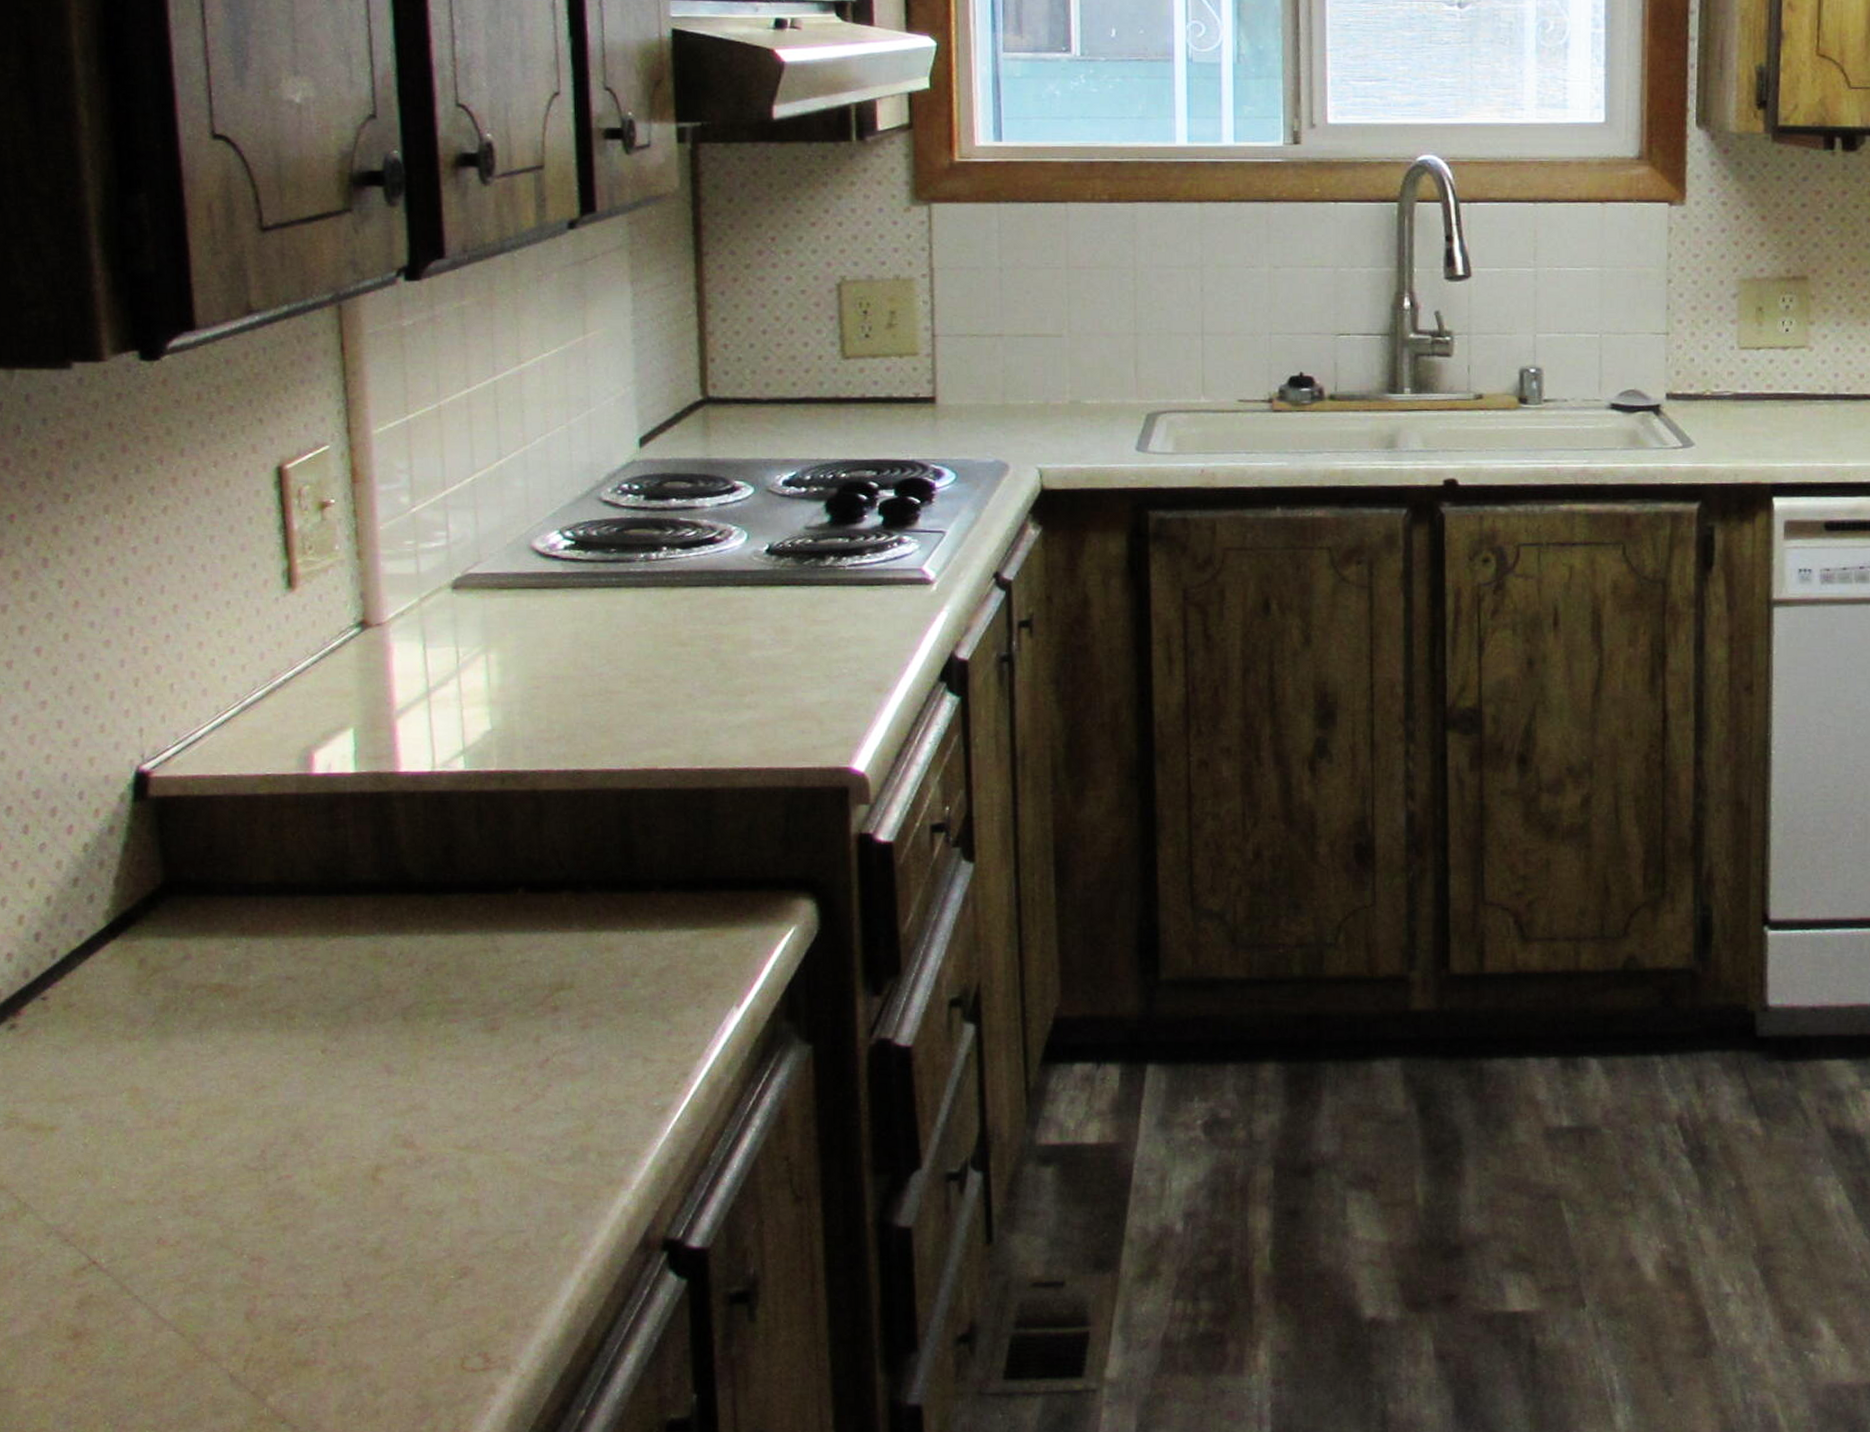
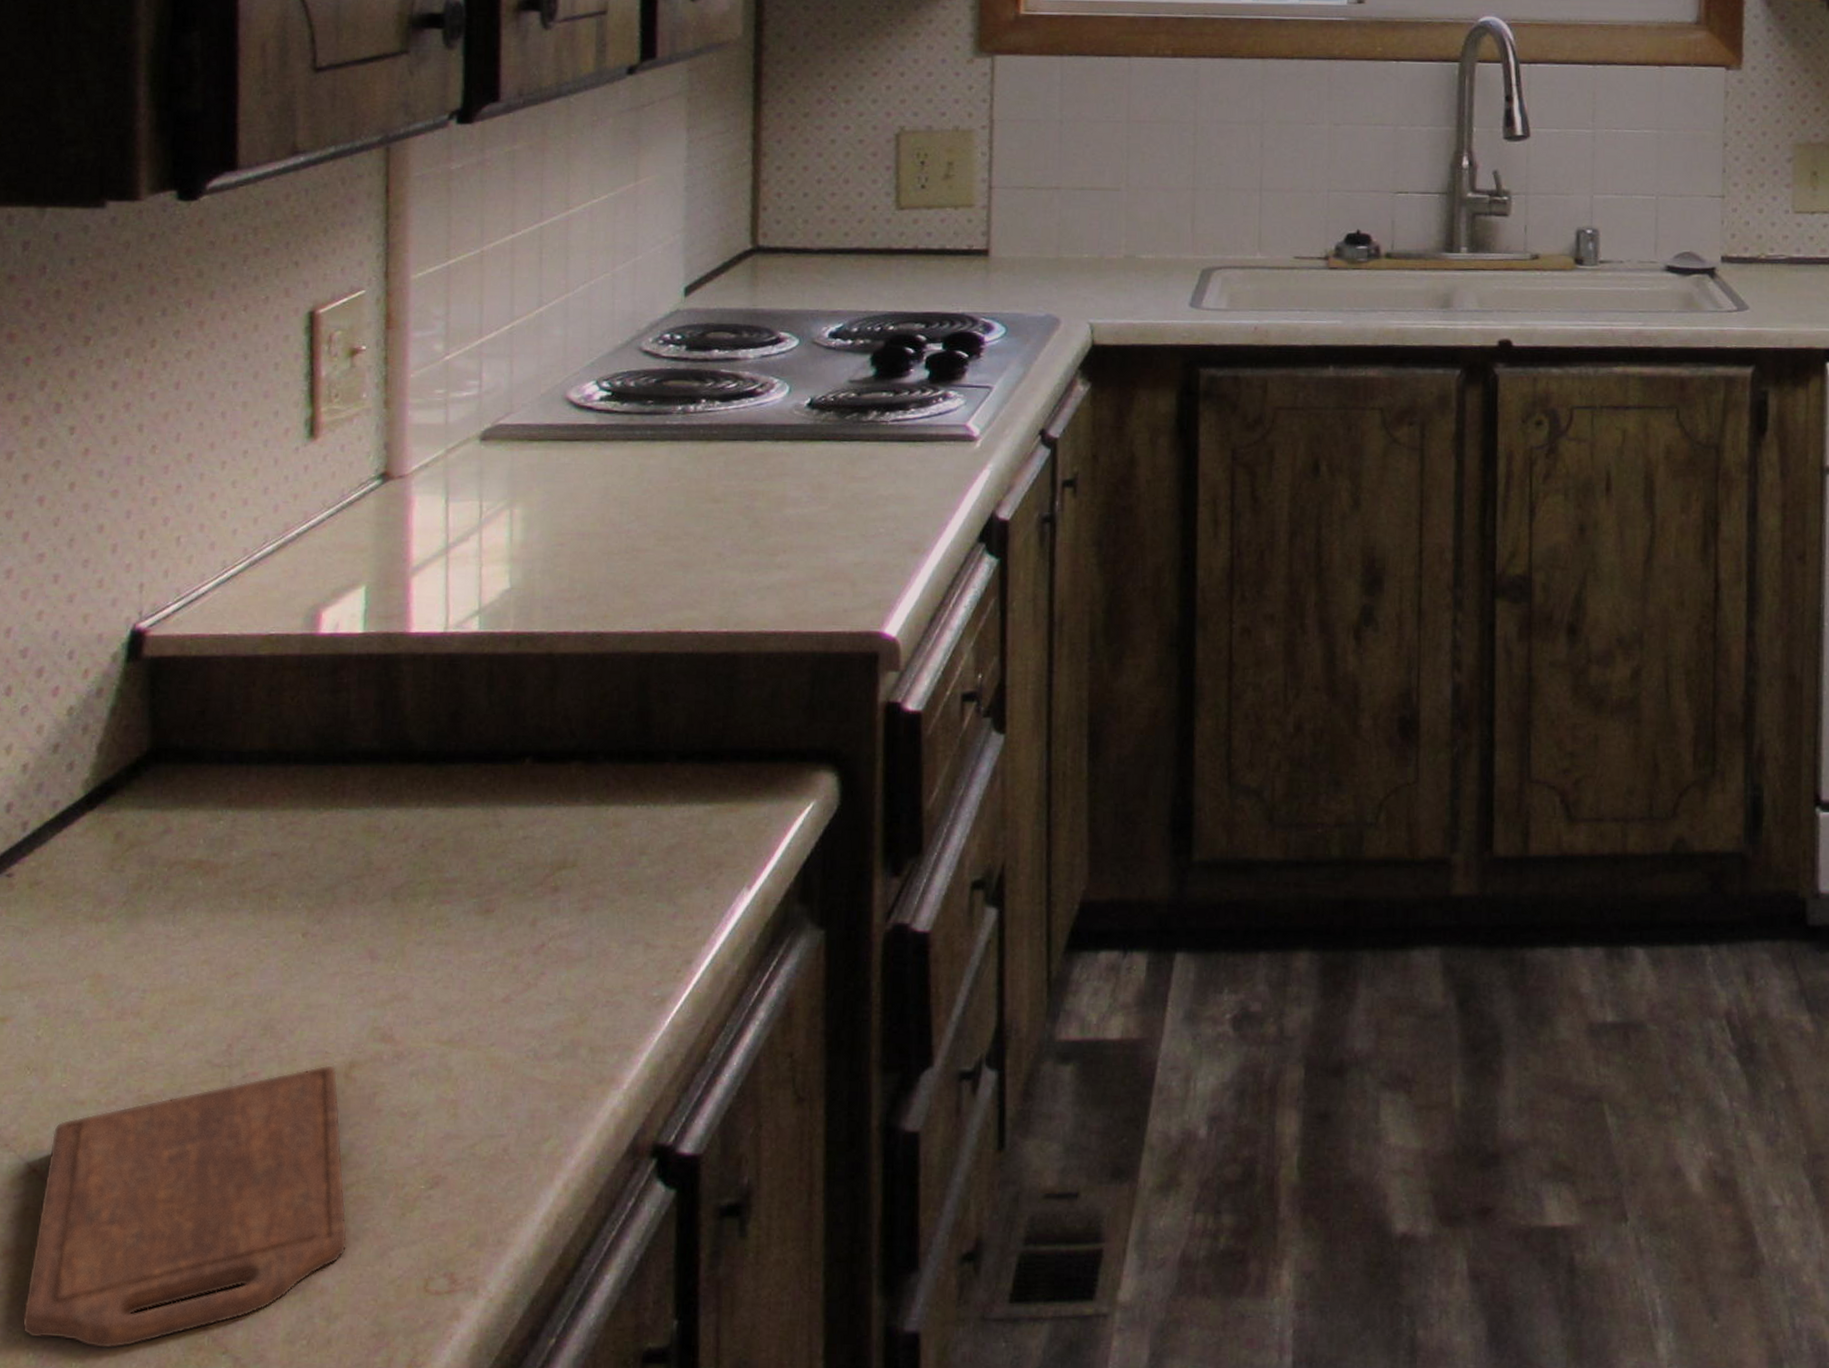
cutting board: none [96,1168,387,1419] -> present [22,1065,348,1349]

